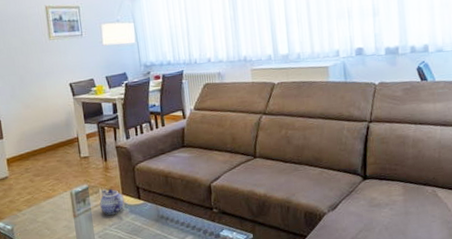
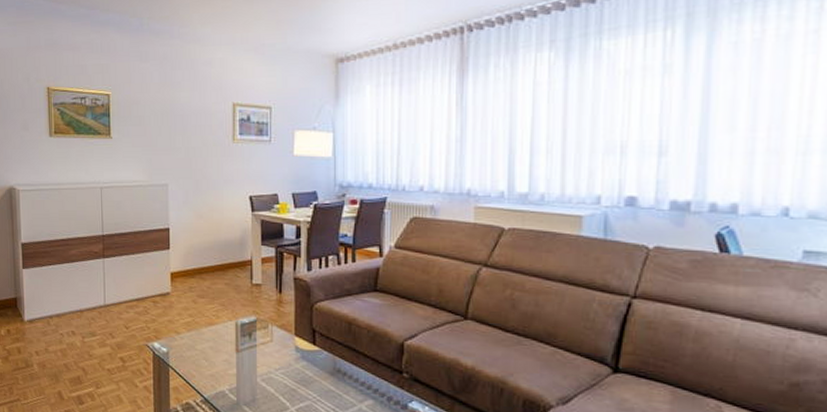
teapot: present [99,188,124,216] -> none [267,326,296,358]

